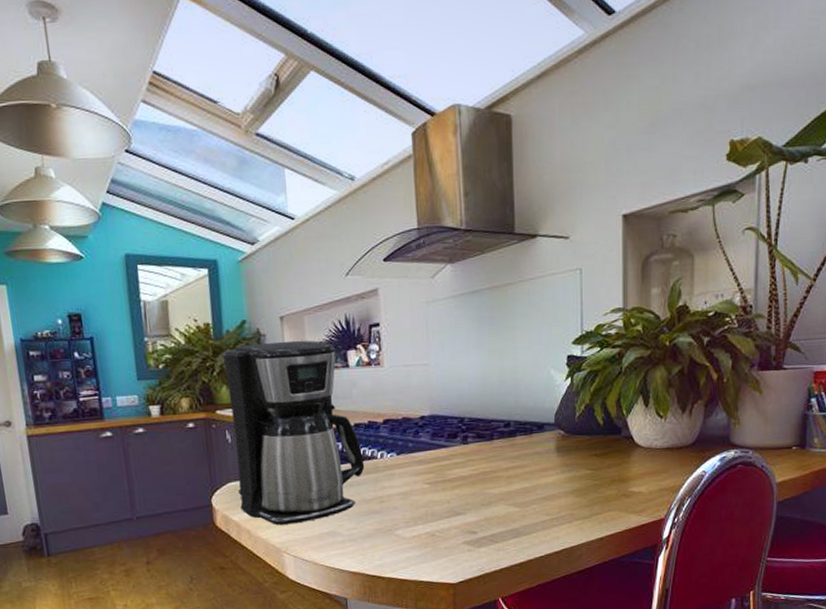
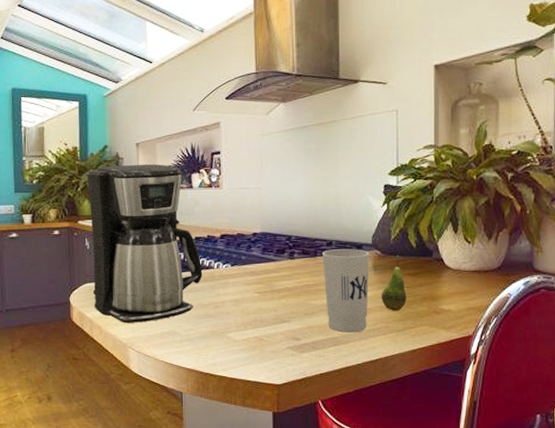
cup: none [499,429,552,523] -> present [322,249,370,333]
fruit: none [566,434,593,497] -> present [382,255,407,311]

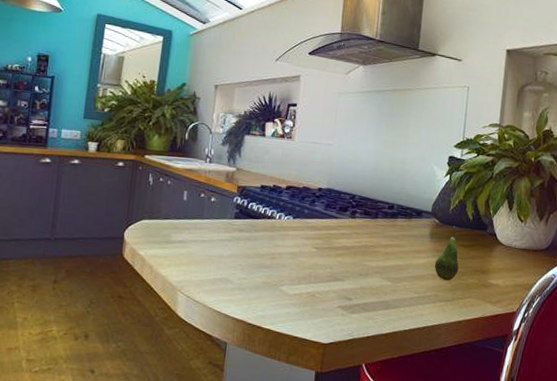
coffee maker: present [87,163,203,323] -> none [148,103,264,267]
cup: present [322,249,370,333] -> none [381,213,428,298]

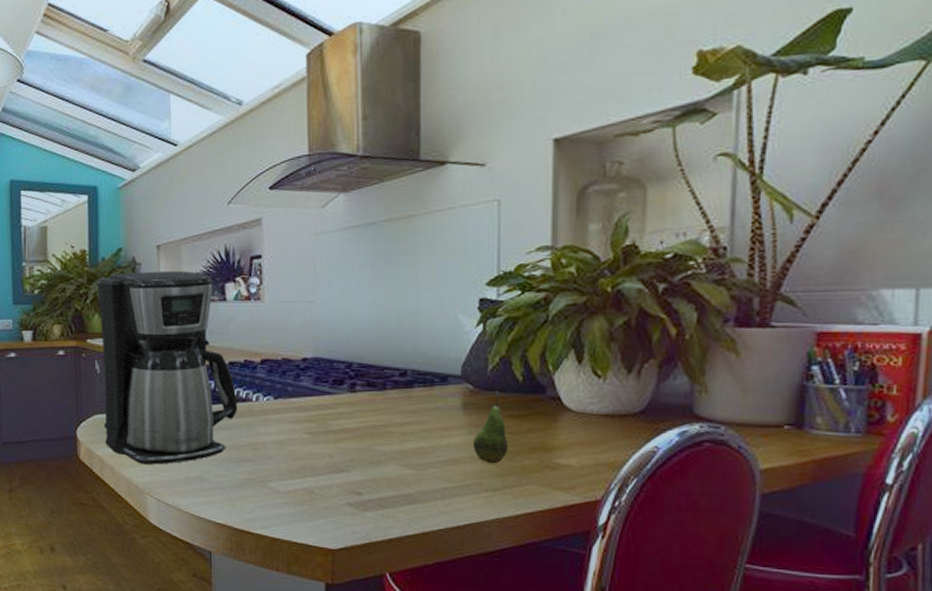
coffee maker: none [148,103,264,267] -> present [97,270,238,465]

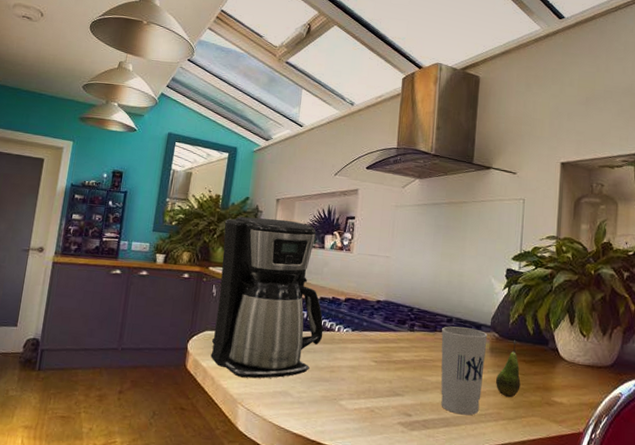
cup: none [394,381,458,489] -> present [441,326,488,416]

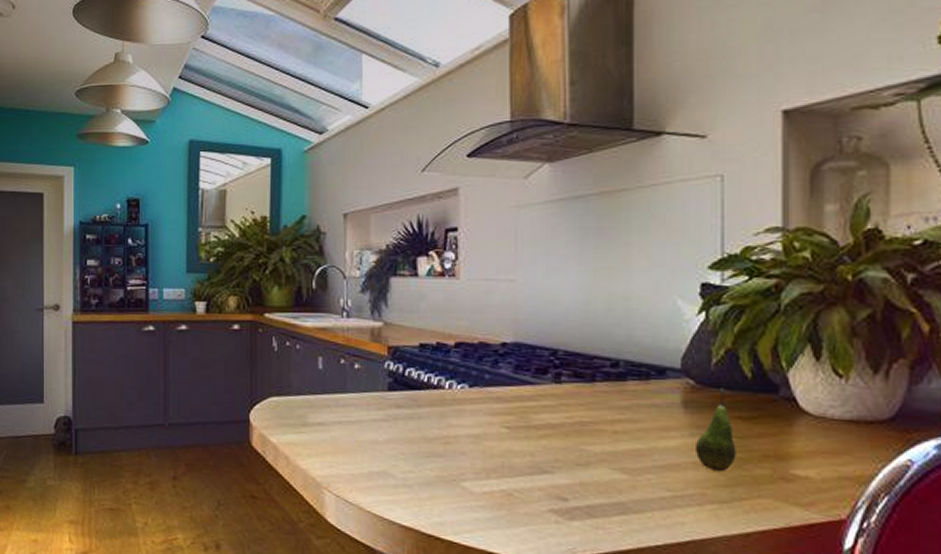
coffee maker: present [210,216,324,379] -> none [278,241,429,456]
cup: present [441,326,488,416] -> none [604,373,677,498]

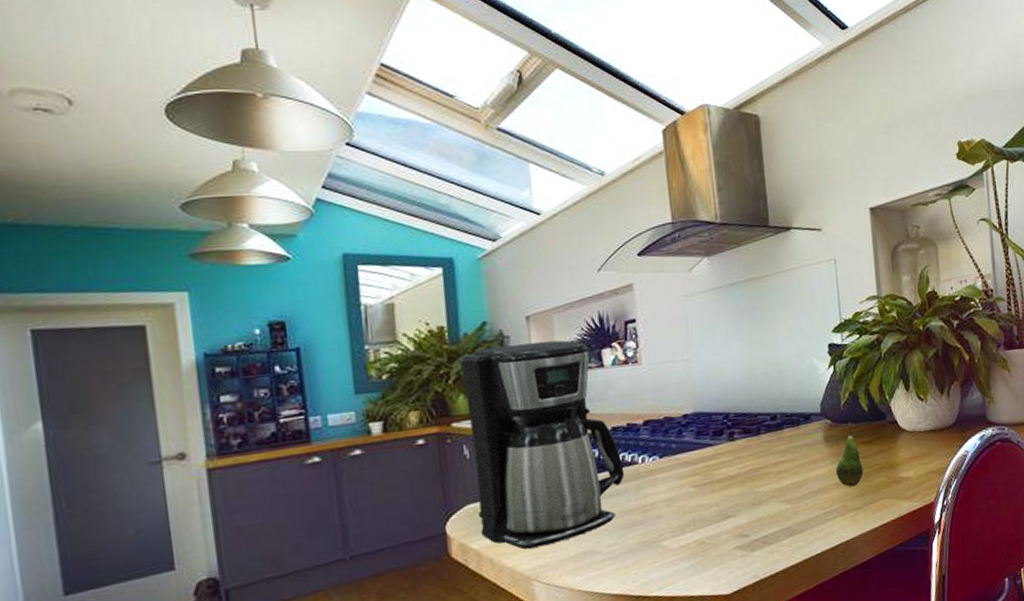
coffee maker: none [278,241,429,456] -> present [460,340,625,550]

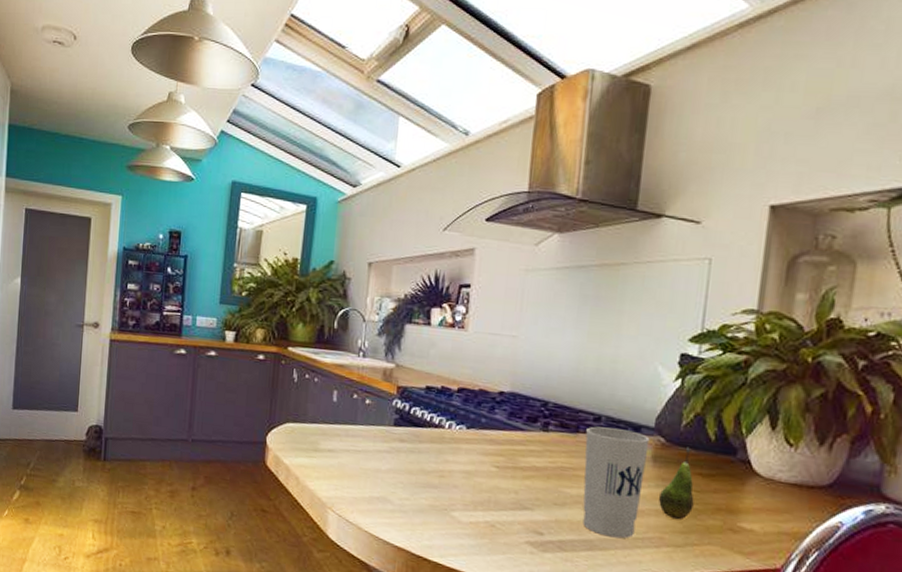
coffee maker: present [460,340,625,550] -> none [294,285,430,481]
cup: none [766,420,823,520] -> present [583,426,650,539]

